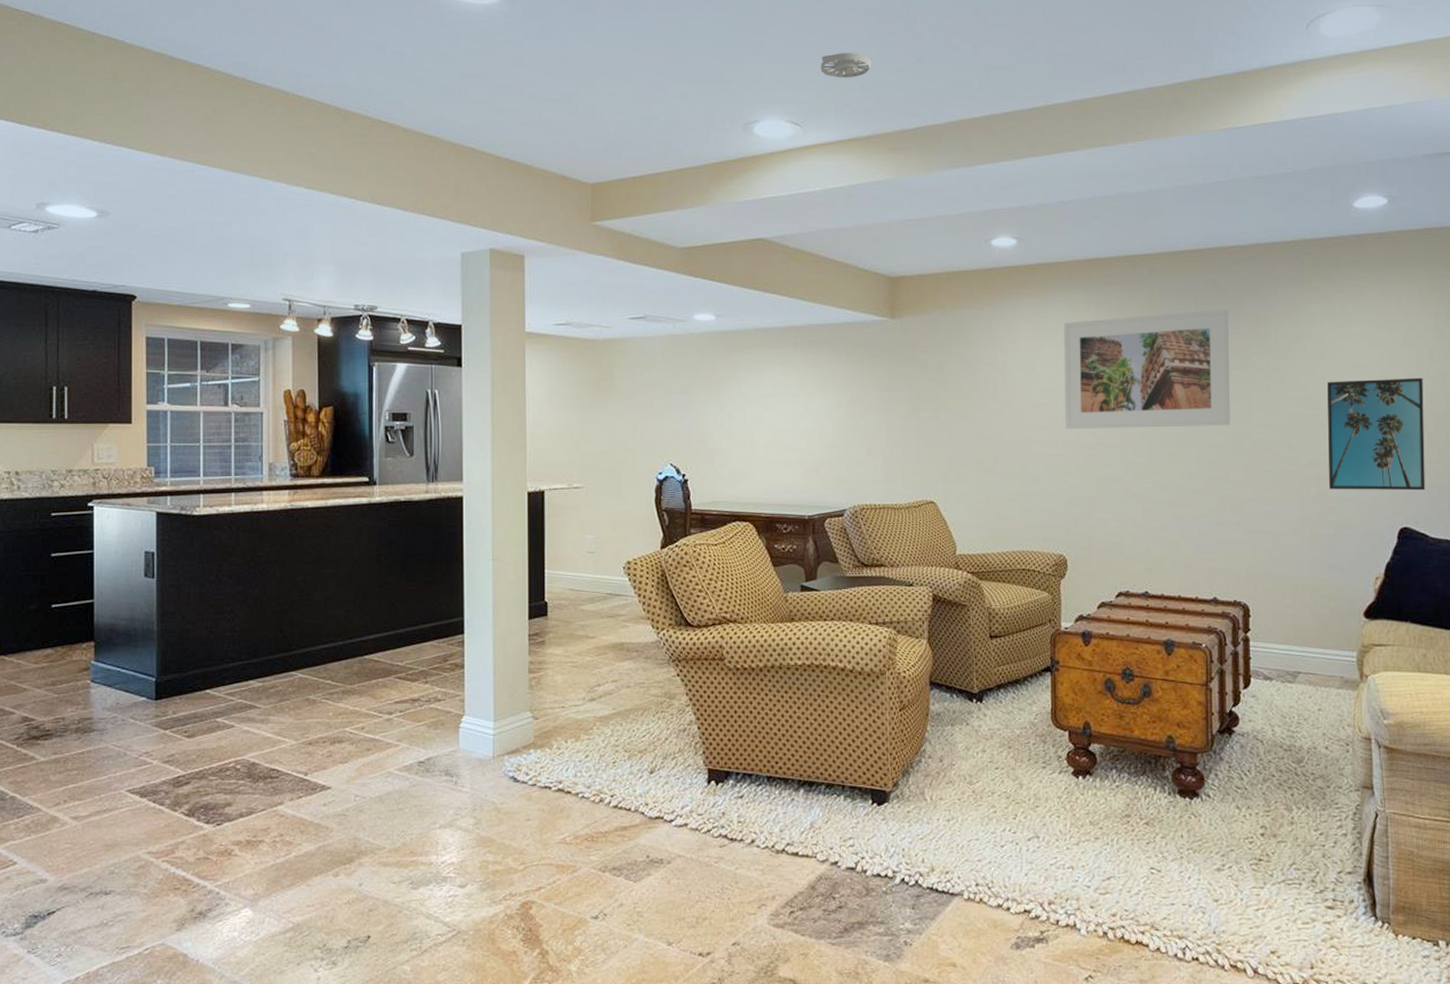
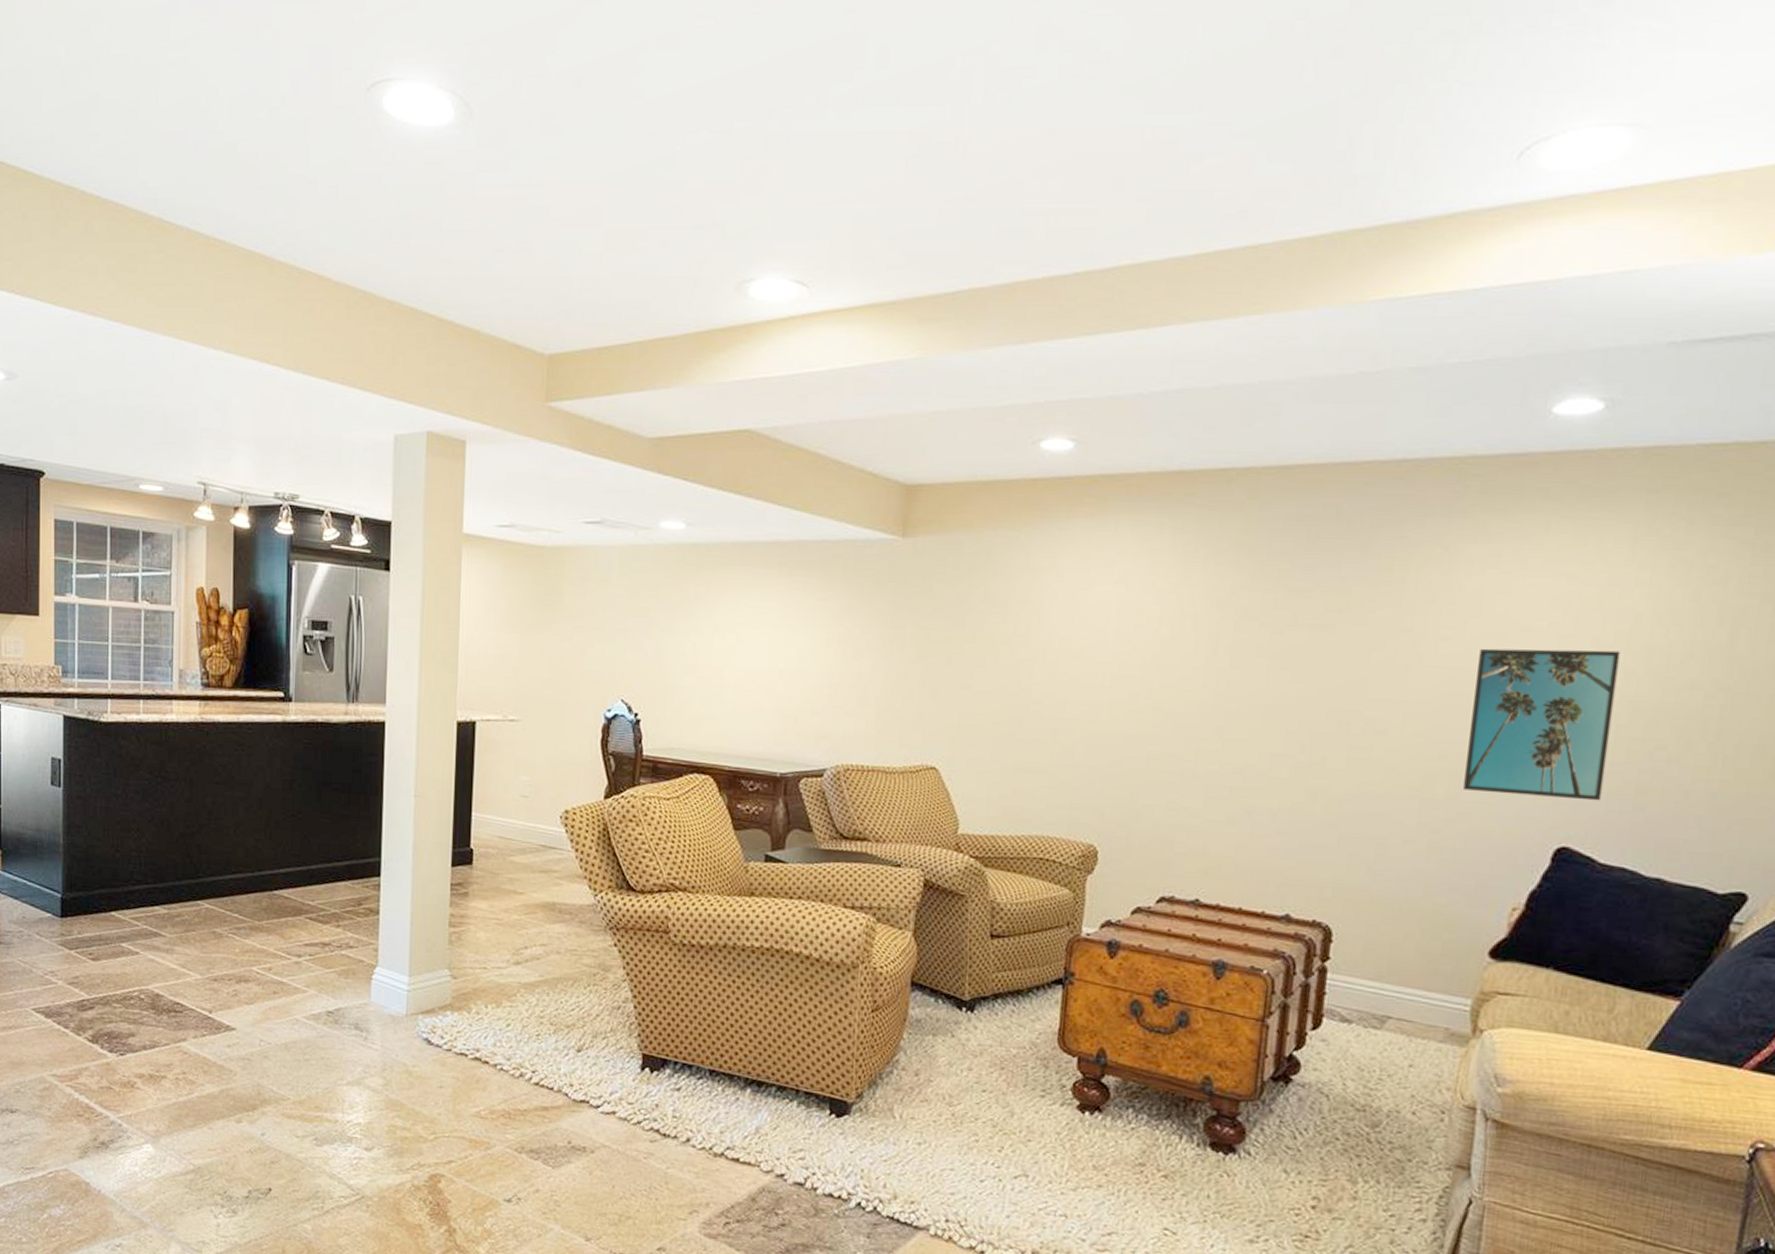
smoke detector: present [821,53,872,78] -> none [839,191,906,224]
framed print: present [1064,310,1230,429] -> none [1113,545,1352,698]

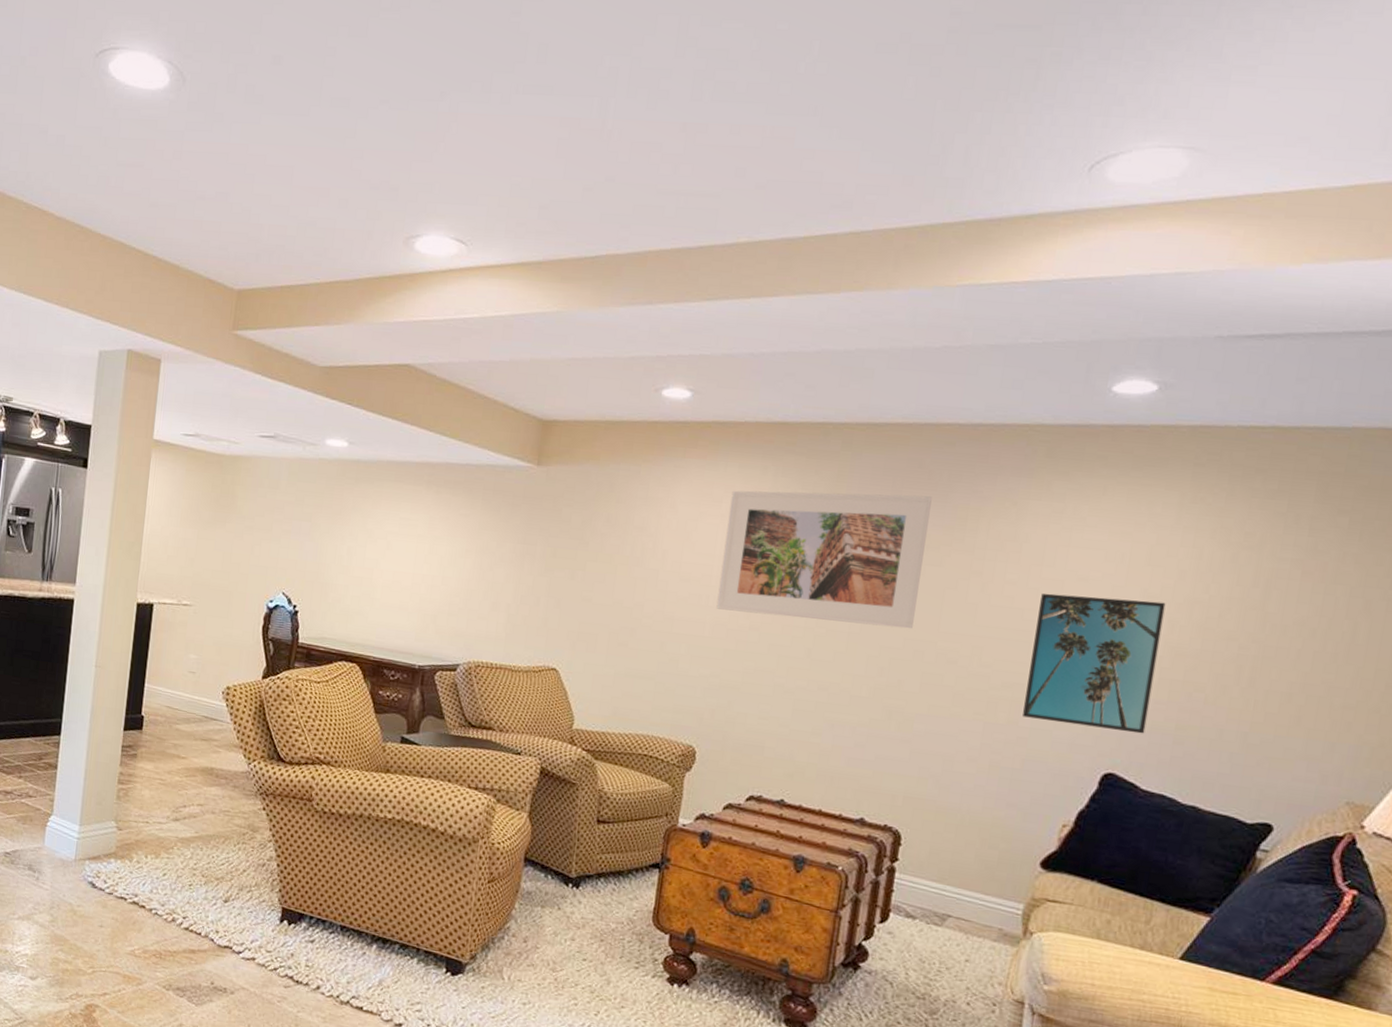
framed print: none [1113,545,1352,698] -> present [716,490,932,629]

